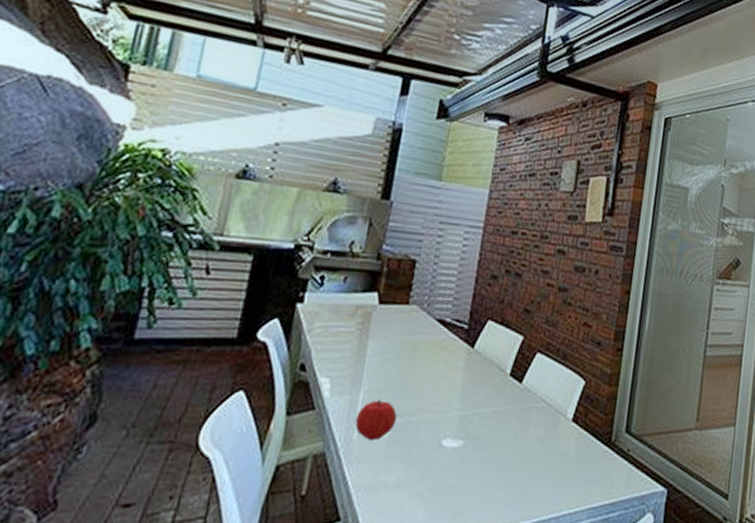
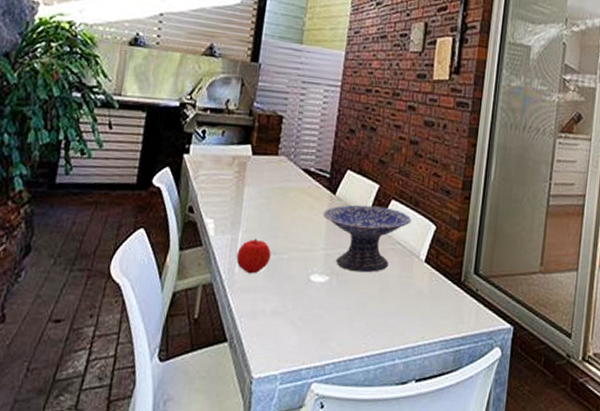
decorative bowl: none [458,359,559,435] -> present [323,205,412,273]

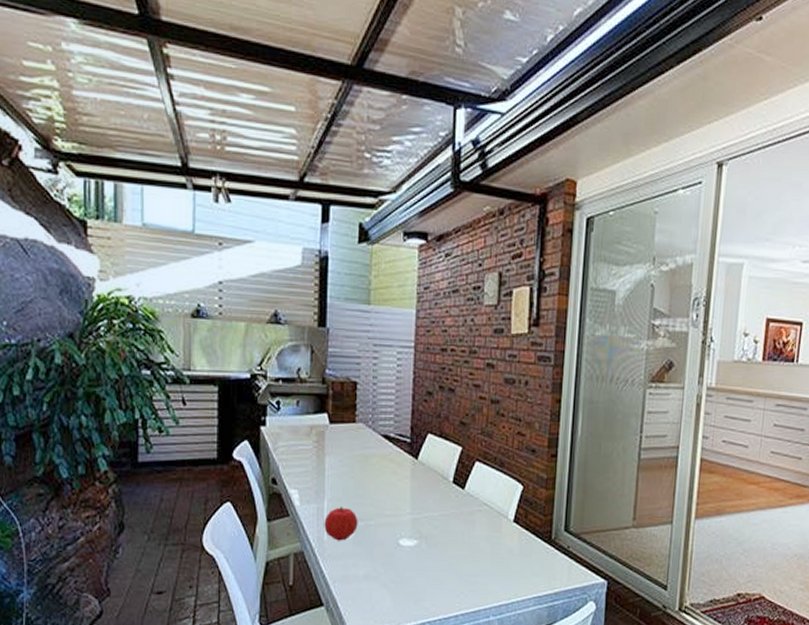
decorative bowl: present [323,205,412,273] -> none [406,468,498,535]

